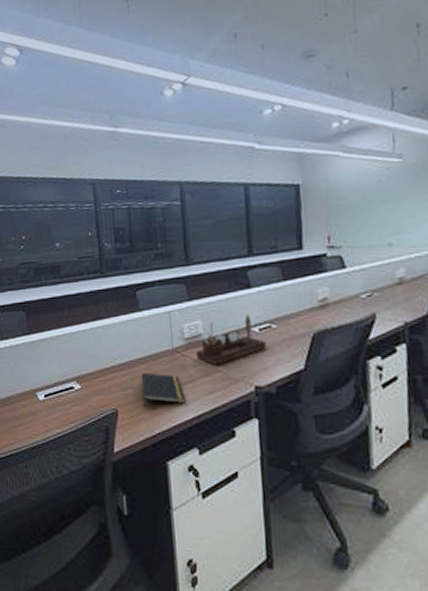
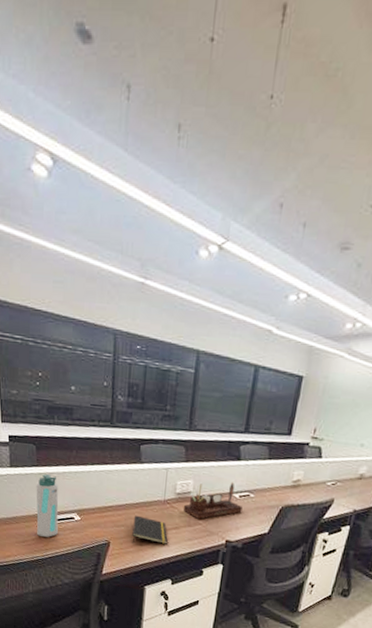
water bottle: none [29,342,57,415] -> present [36,474,59,537]

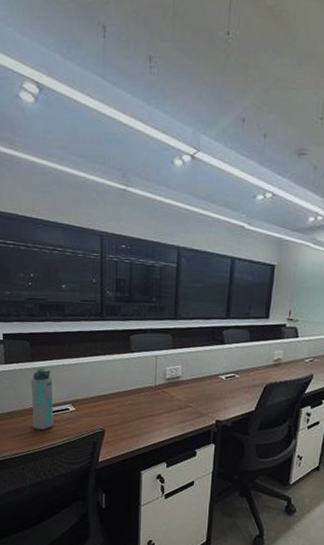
notepad: present [132,515,168,544] -> none [126,402,161,430]
desk organizer: present [183,482,243,519] -> none [173,364,229,402]

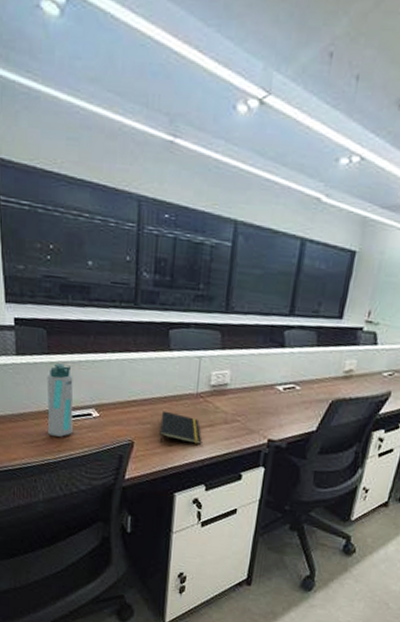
notepad: none [126,402,161,430] -> present [159,410,201,444]

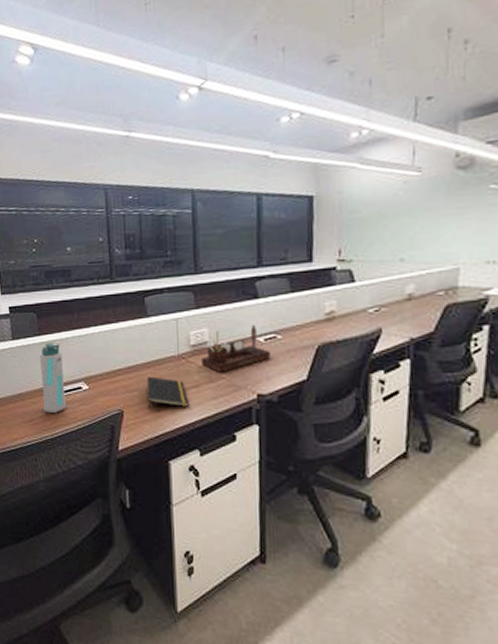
desk organizer: none [218,372,287,415] -> present [200,324,271,372]

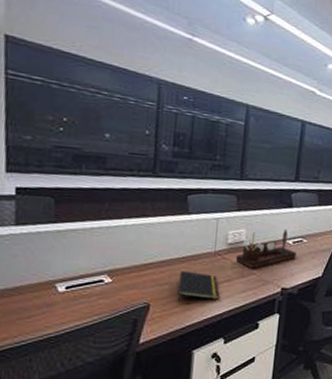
water bottle: present [39,343,66,413] -> none [50,231,84,307]

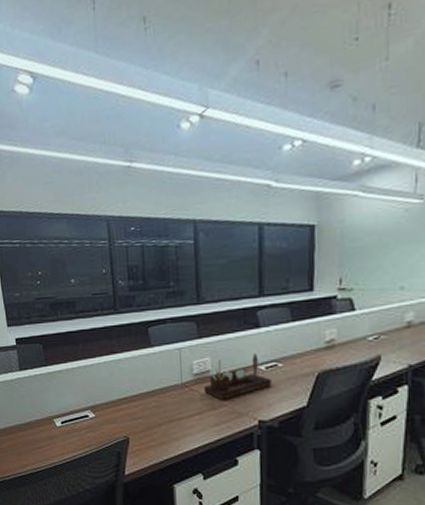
notepad: present [177,270,219,303] -> none [151,404,192,437]

